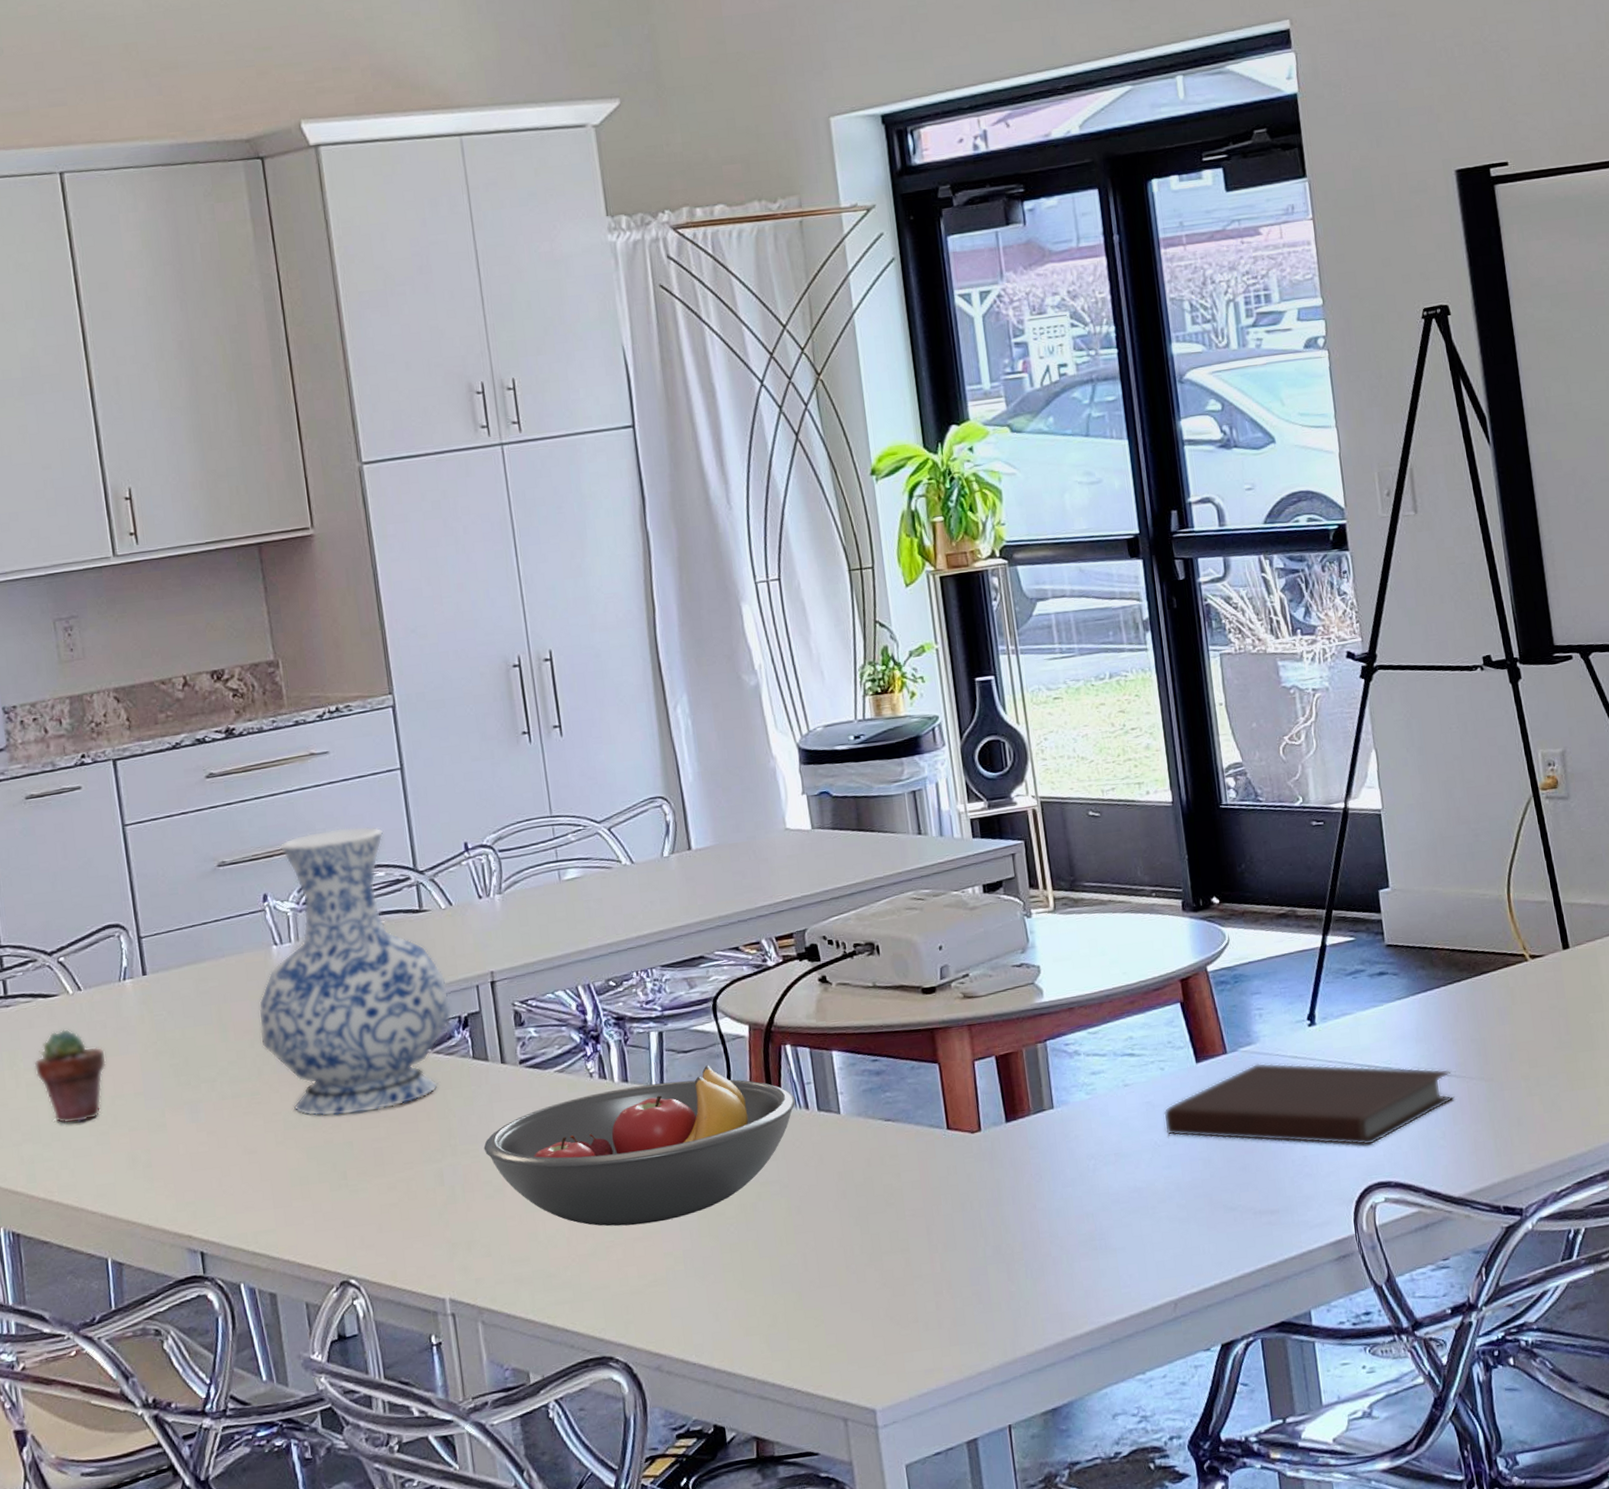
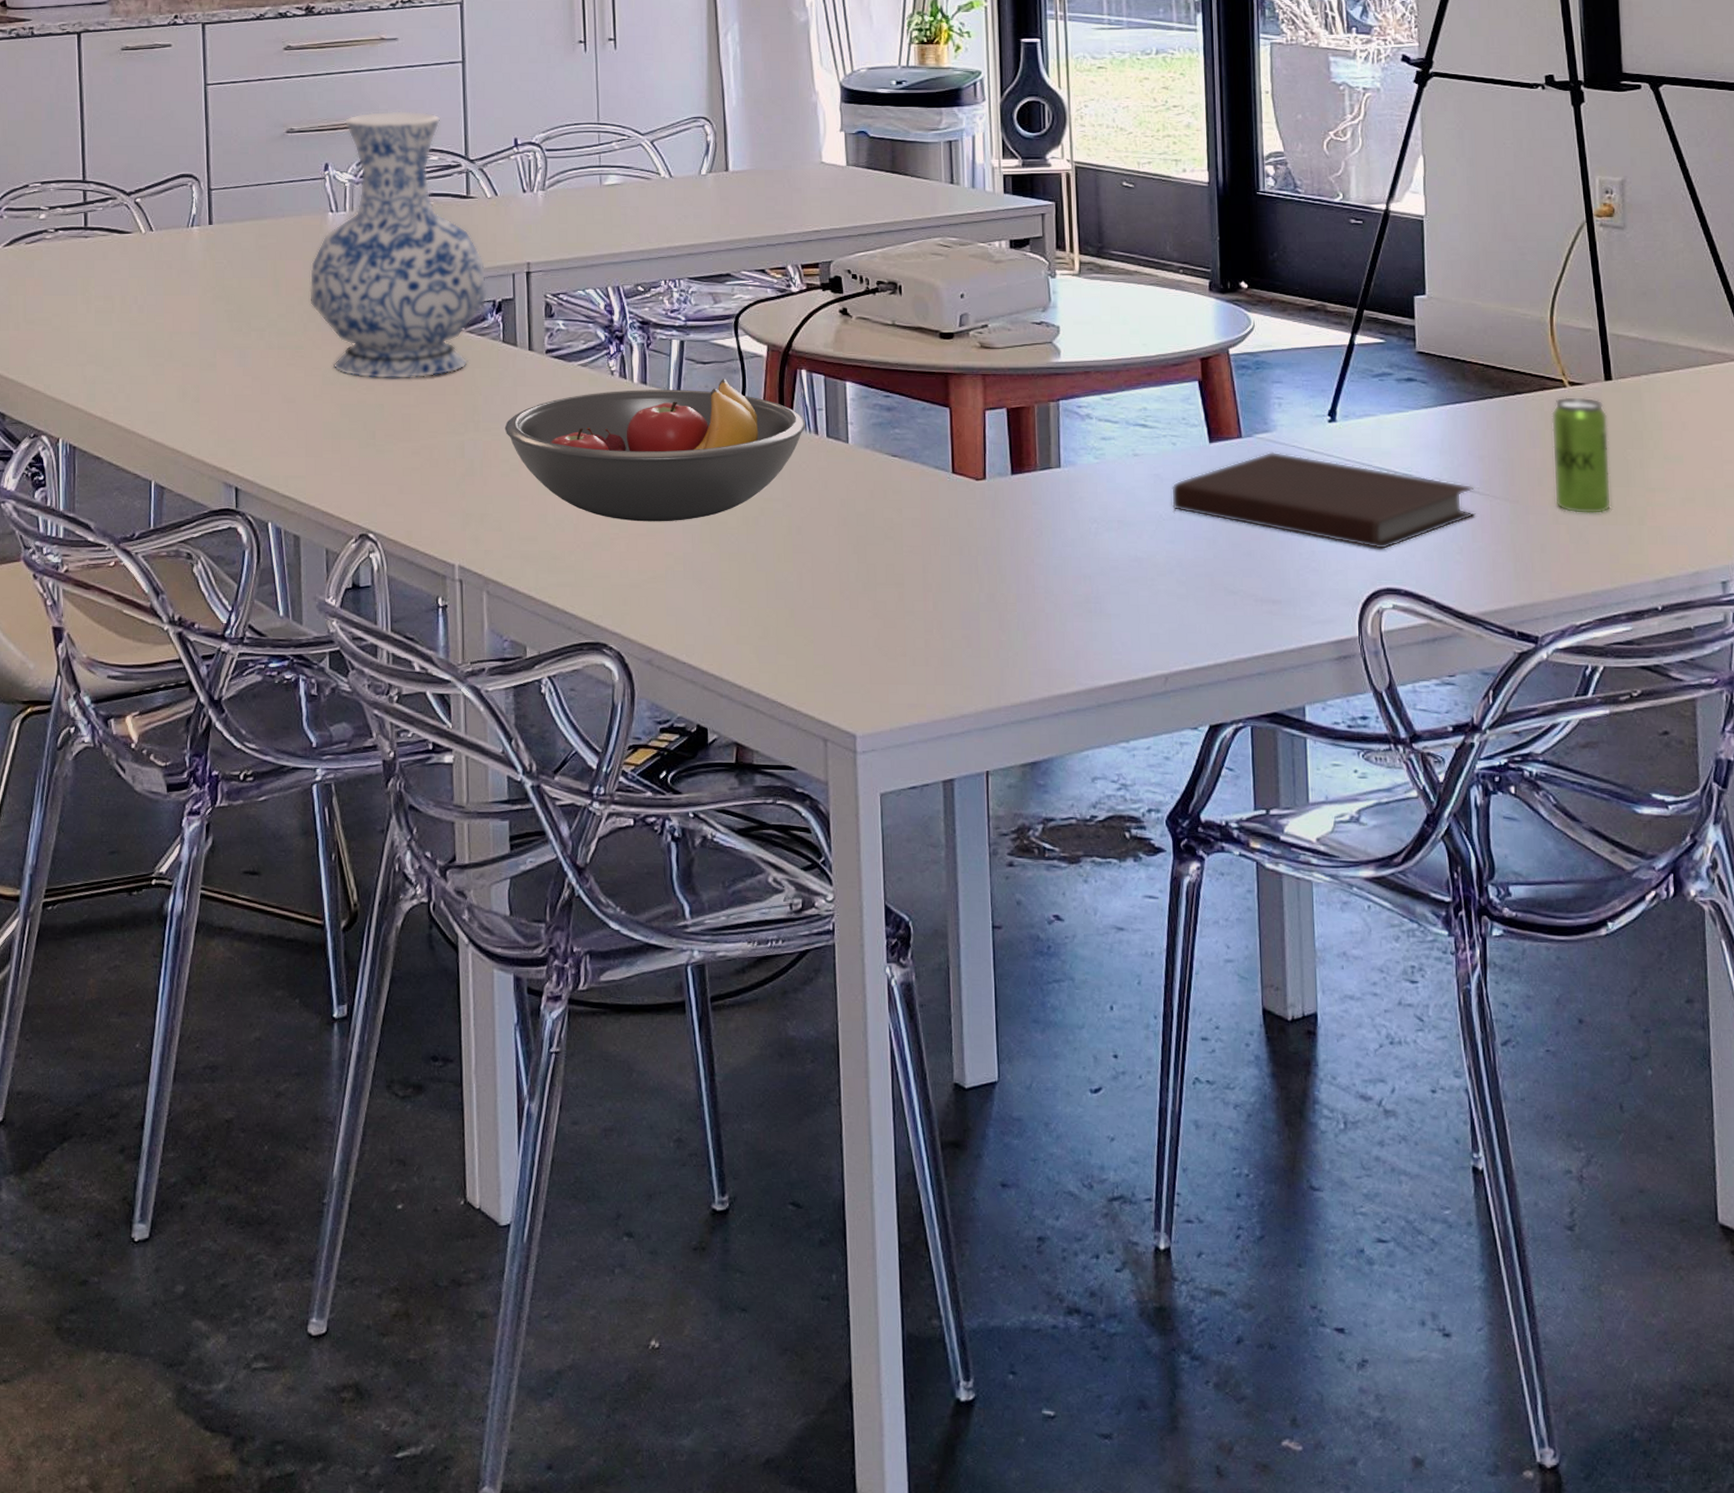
potted succulent: present [34,1029,106,1124] -> none [104,265,168,352]
beverage can: none [1517,968,1579,1083] -> present [1552,396,1612,515]

